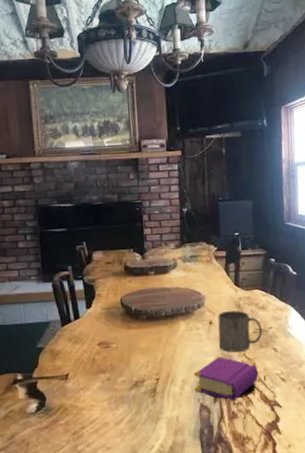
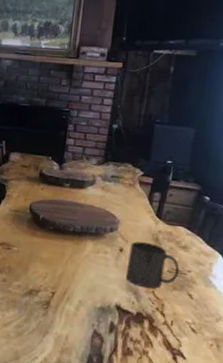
book: present [193,356,258,402] -> none [90,286,165,338]

